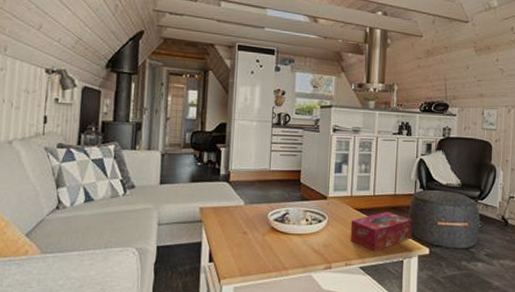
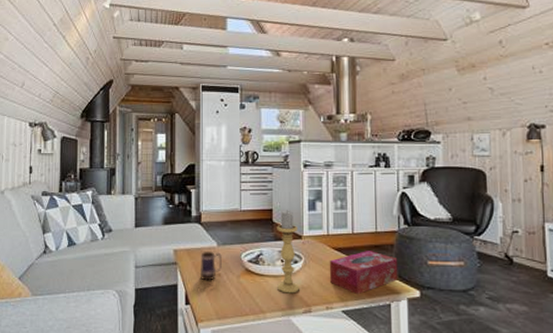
mug: none [225,209,248,239] -> present [199,251,222,281]
candle holder: none [301,171,324,251] -> present [277,210,299,294]

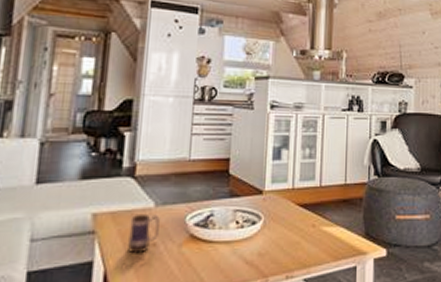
candle holder: present [277,210,299,294] -> none [229,159,260,263]
tissue box: present [329,251,398,294] -> none [291,206,366,258]

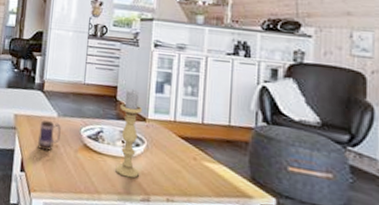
candle holder: none [229,159,260,263] -> present [115,89,143,178]

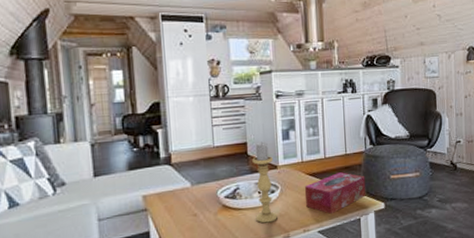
mug: present [37,119,61,151] -> none [173,192,197,223]
tissue box: none [172,144,252,191] -> present [304,172,366,214]

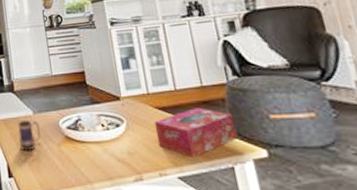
mug: none [173,192,197,223] -> present [18,120,41,152]
candle holder: present [252,141,277,224] -> none [91,71,126,161]

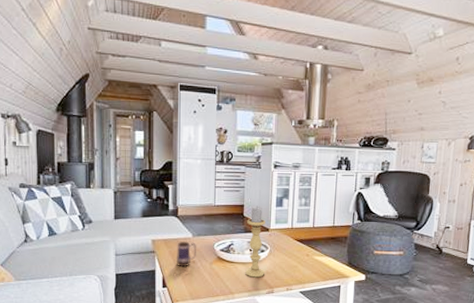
candle holder: none [91,71,126,161] -> present [245,206,266,278]
tissue box: present [153,107,238,157] -> none [290,242,350,278]

